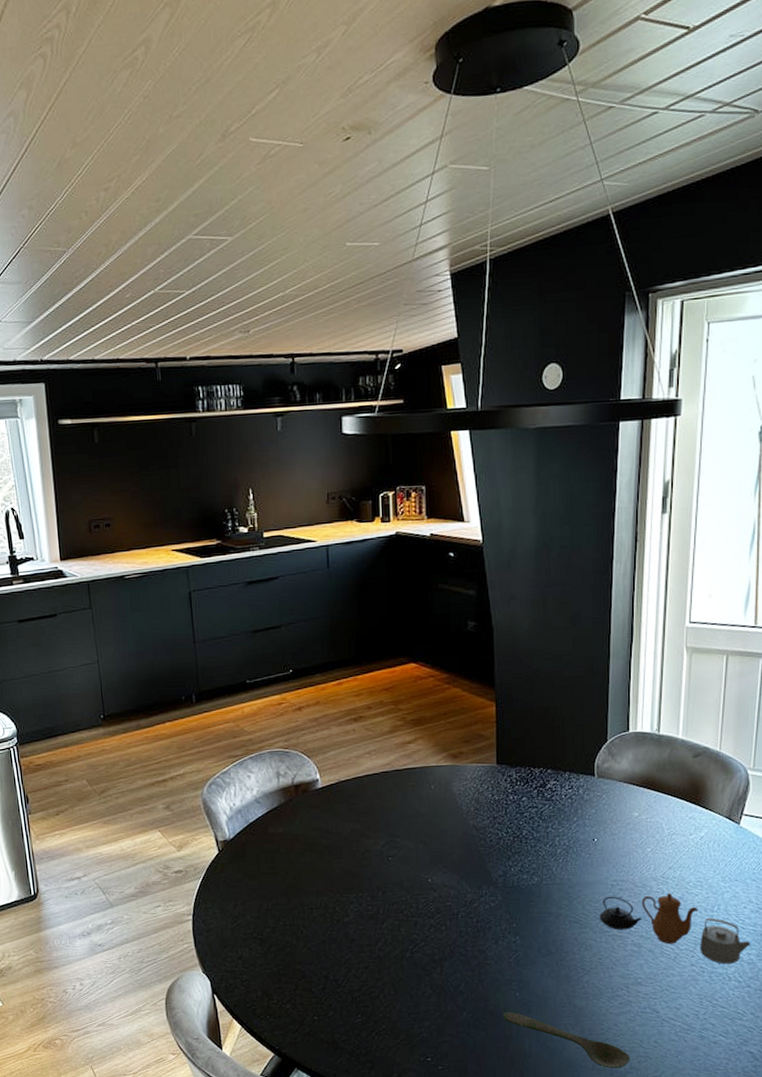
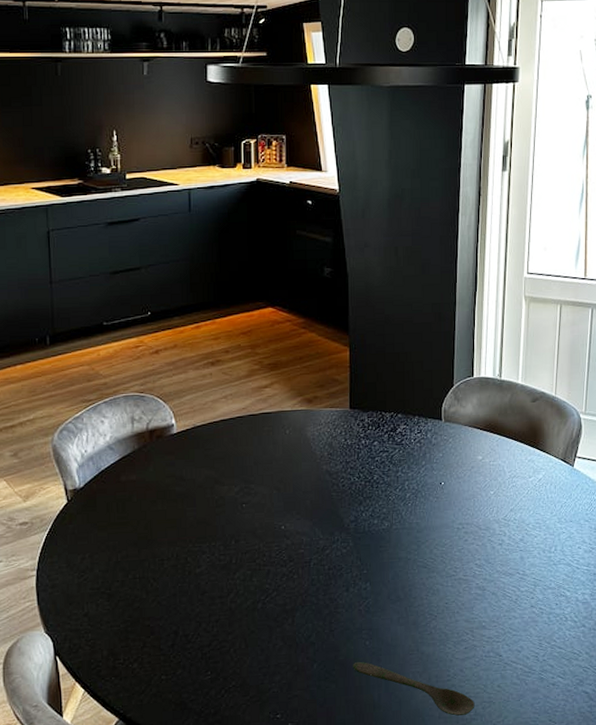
teapot: present [600,892,751,964] -> none [446,534,585,605]

